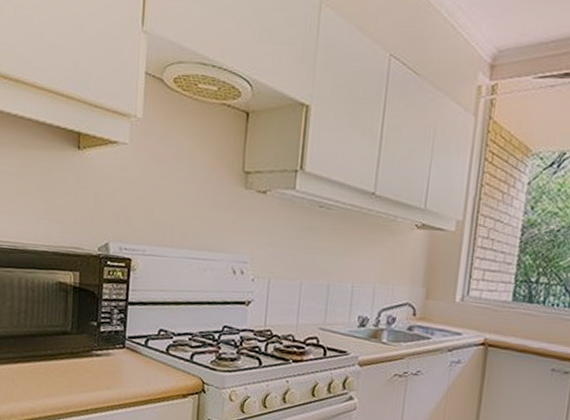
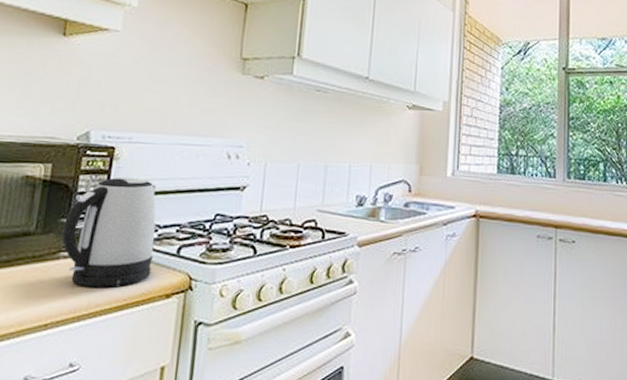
kettle: none [93,286,171,384] -> present [62,177,156,287]

